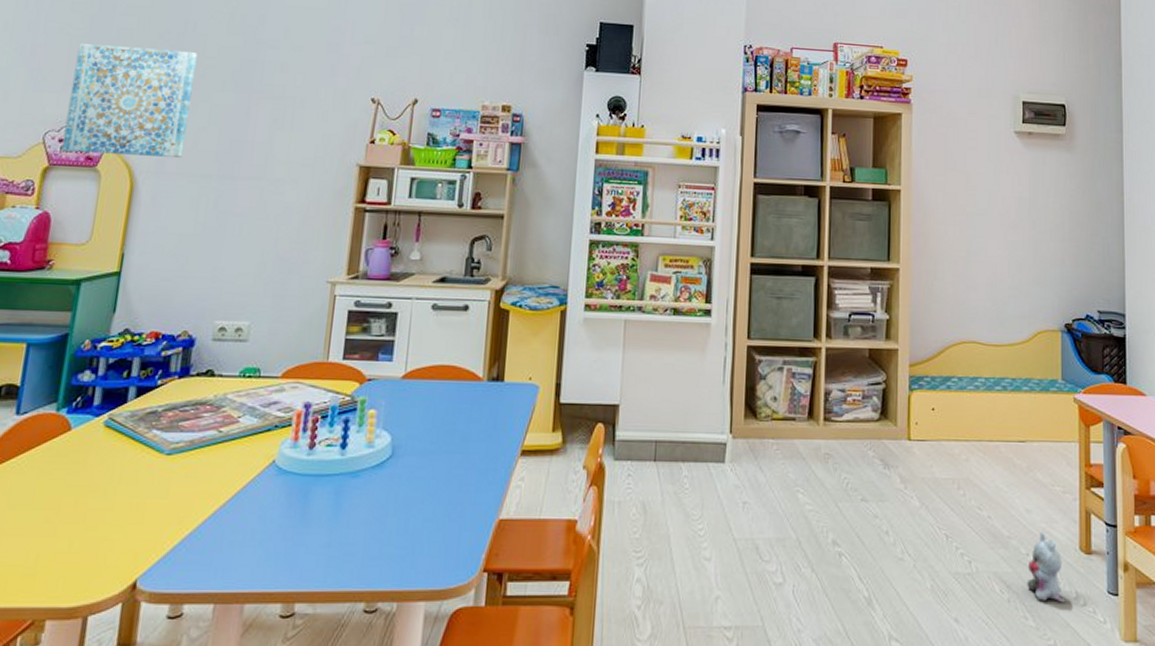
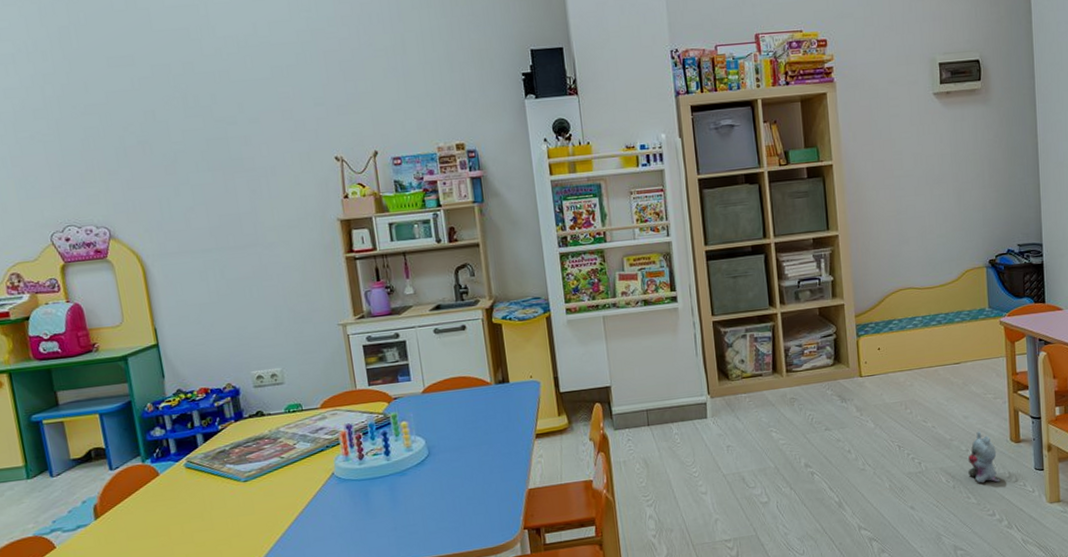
wall art: present [61,43,198,158] -> none [53,140,180,249]

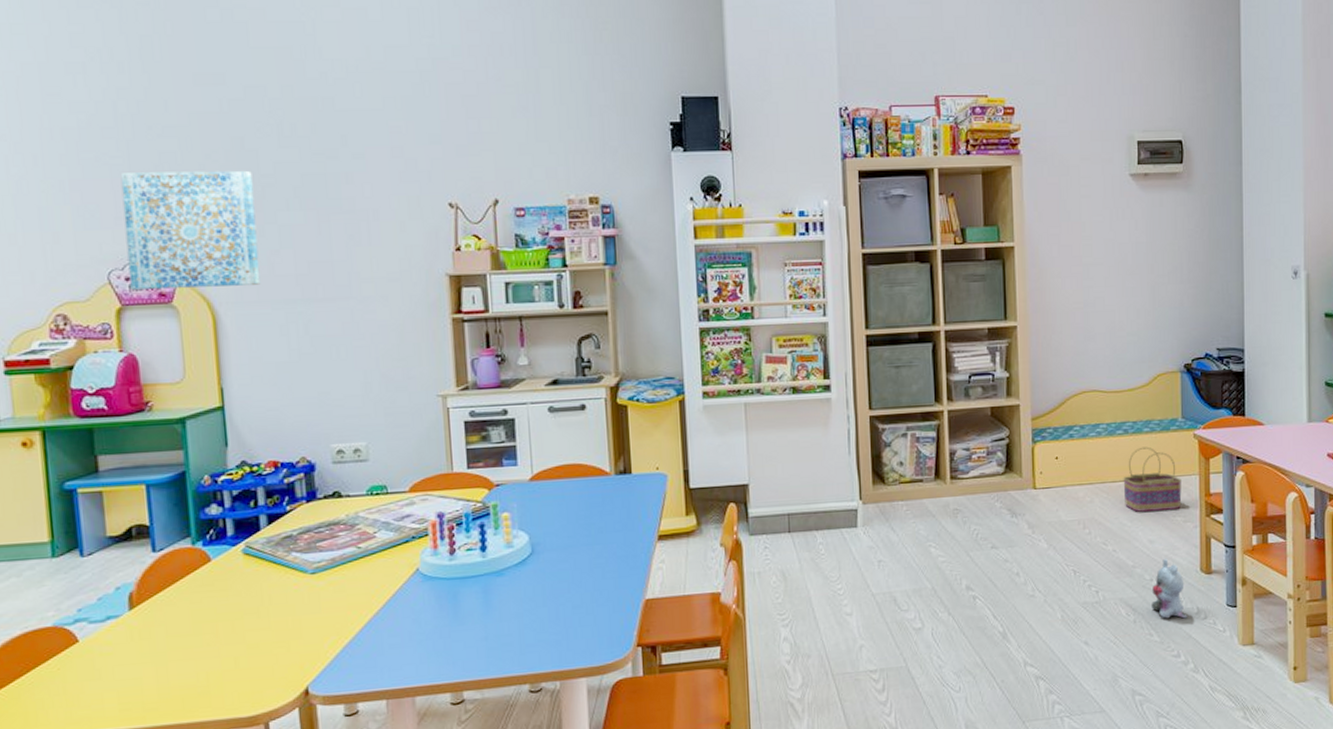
wall art: none [53,140,180,249] -> present [120,170,261,290]
basket: none [938,334,991,392] -> present [1123,446,1182,512]

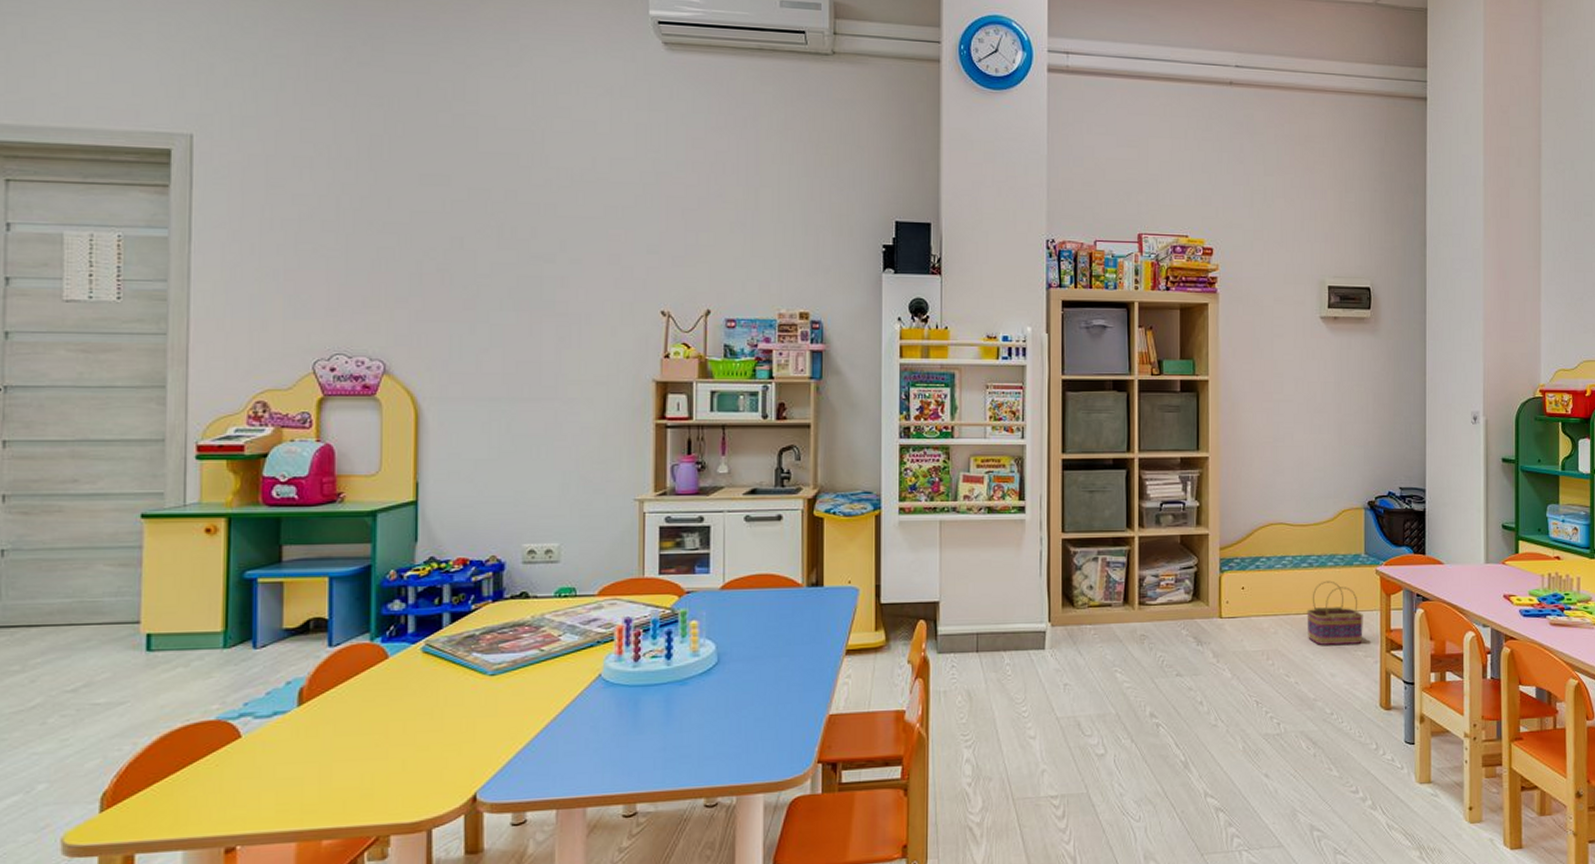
wall art: present [120,170,261,290] -> none [335,266,468,381]
plush toy: present [1151,558,1188,619] -> none [1331,692,1366,754]

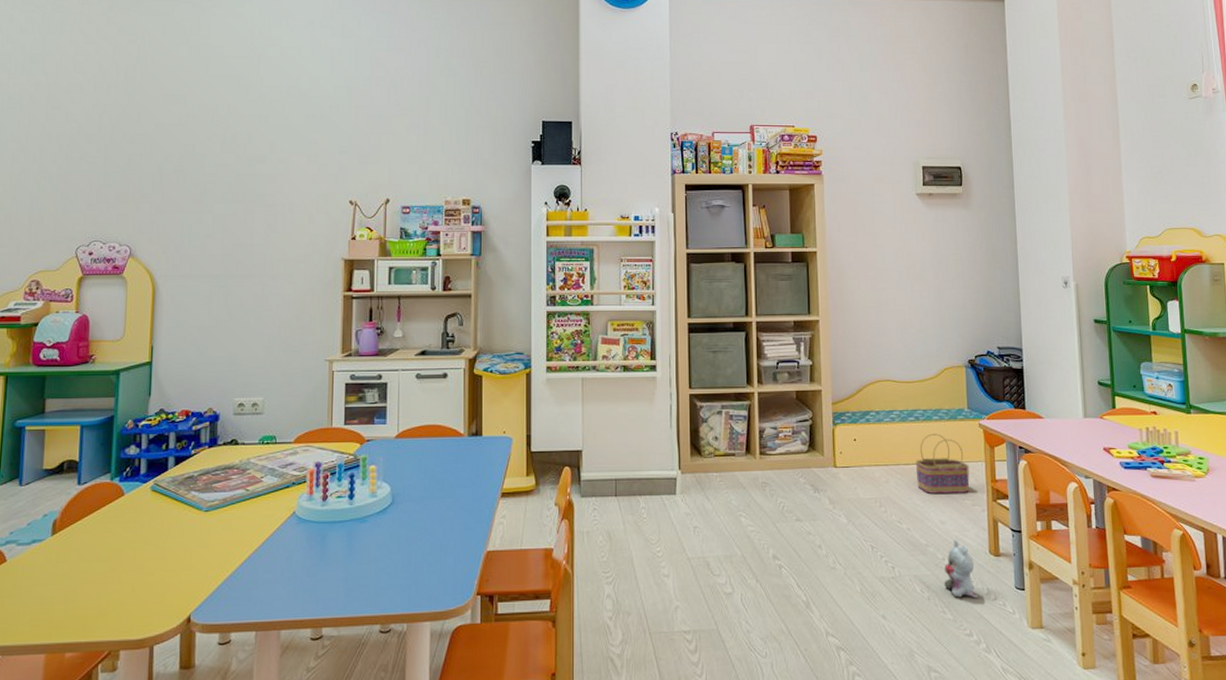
plush toy: none [1331,692,1366,754] -> present [944,539,979,598]

